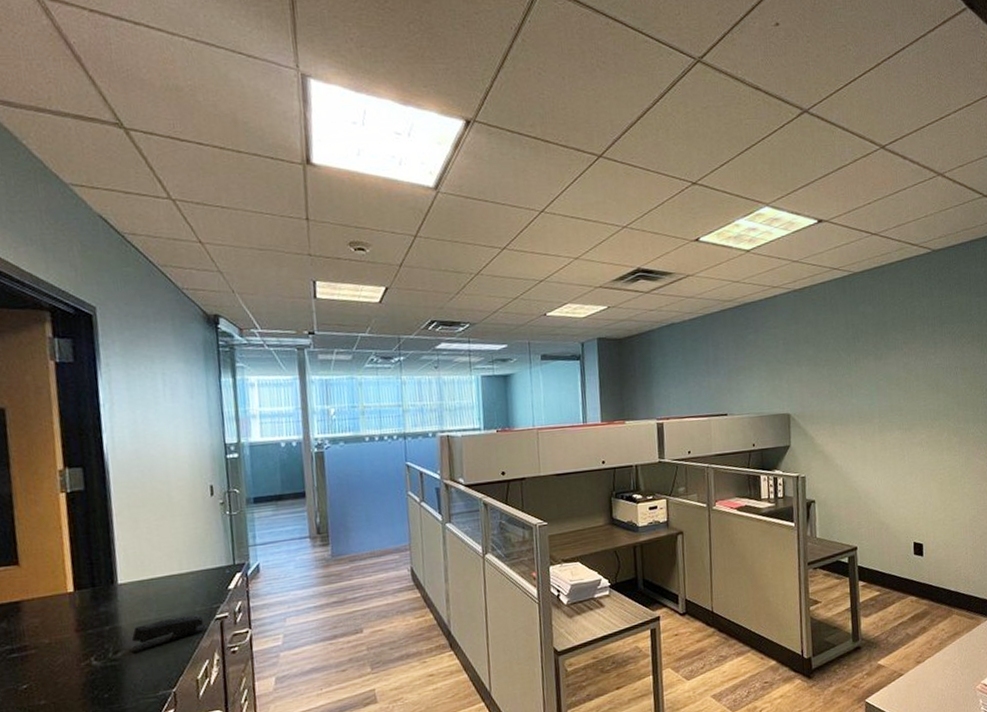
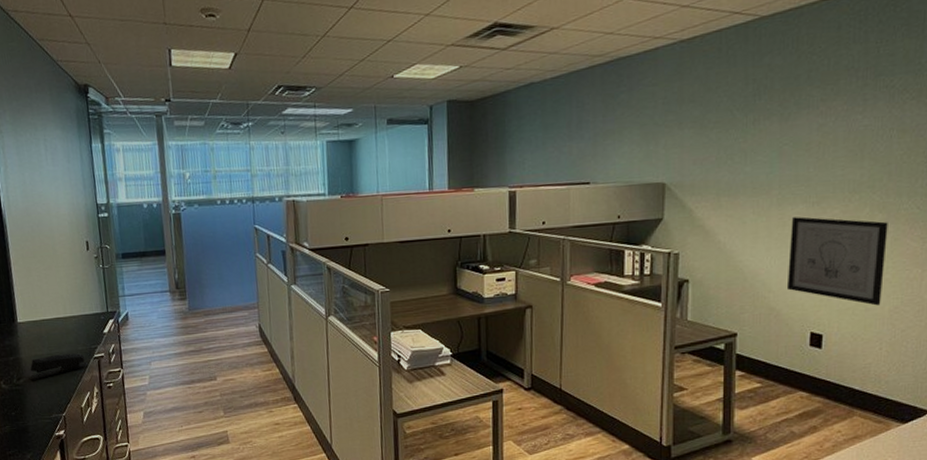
wall art: none [890,441,963,516] -> present [786,216,888,306]

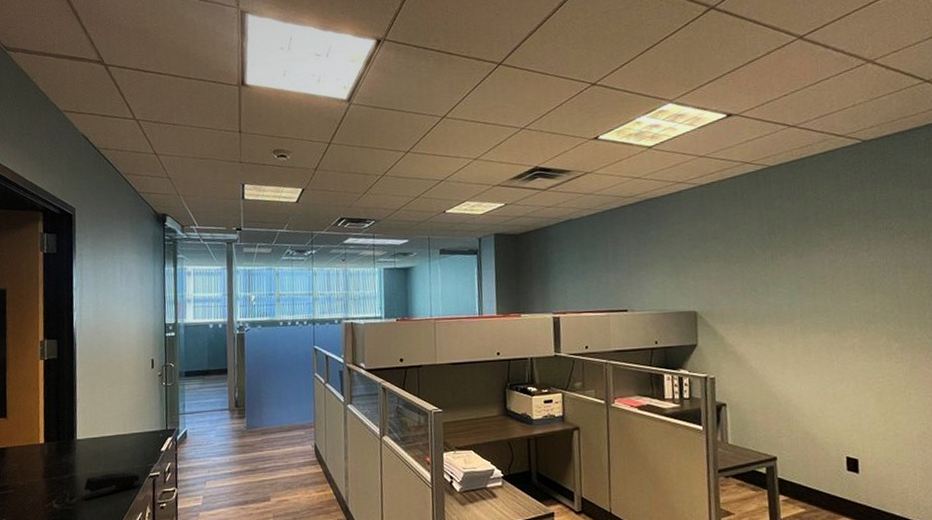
wall art: present [786,216,888,306] -> none [815,344,909,431]

